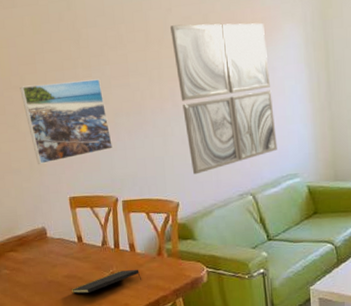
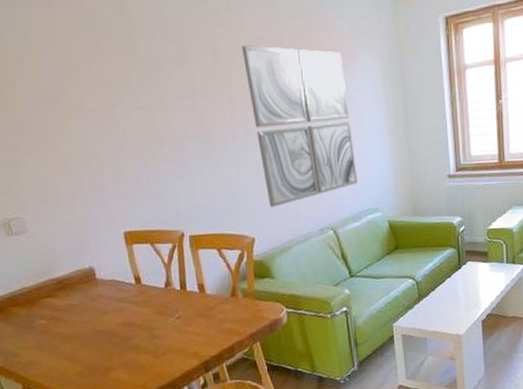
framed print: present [20,79,114,164] -> none [58,97,178,193]
notepad: present [71,270,141,294] -> none [127,313,213,344]

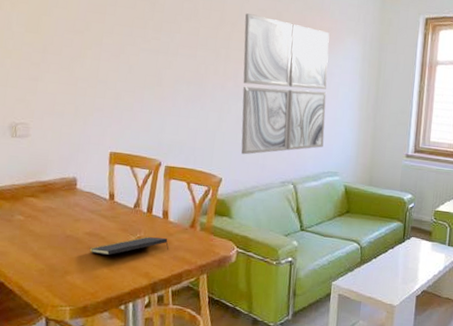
notepad: none [127,313,213,344] -> present [89,236,169,256]

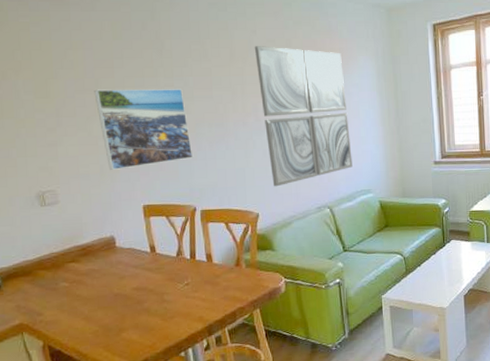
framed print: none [82,32,168,114] -> present [94,88,194,170]
notepad: present [89,236,169,256] -> none [140,281,218,307]

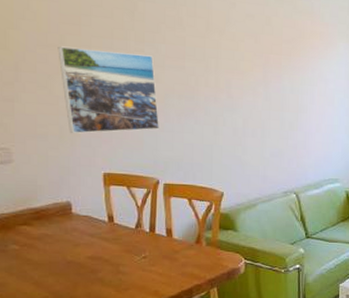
wall art: present [254,46,353,187] -> none [232,19,323,167]

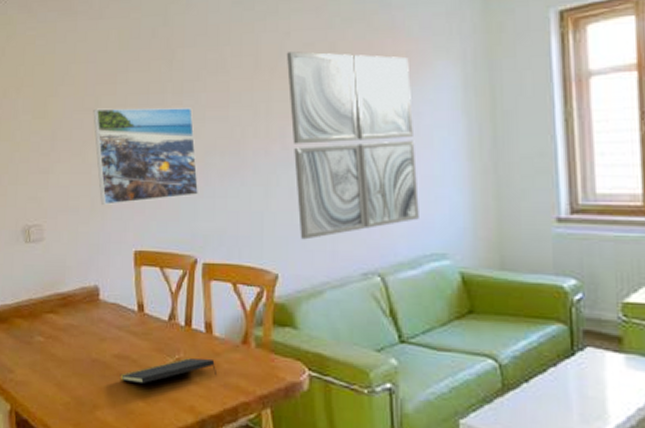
notepad: none [94,256,176,278] -> present [120,358,216,384]
wall art: none [232,19,323,167] -> present [286,51,419,240]

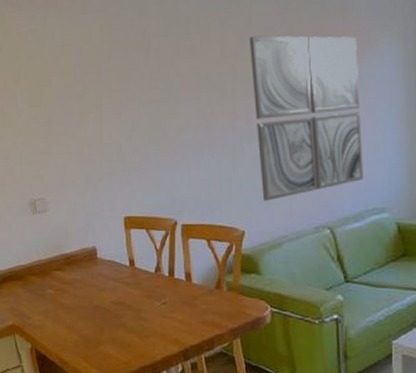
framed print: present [93,107,199,205] -> none [82,91,177,179]
notepad: present [120,358,216,384] -> none [117,302,196,324]

